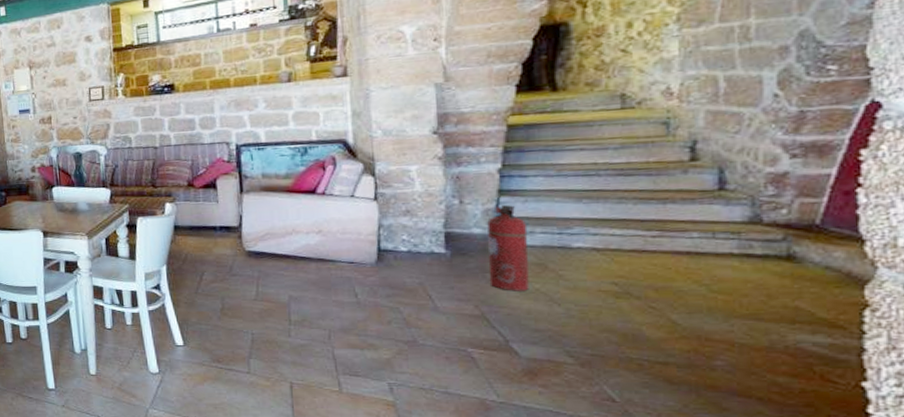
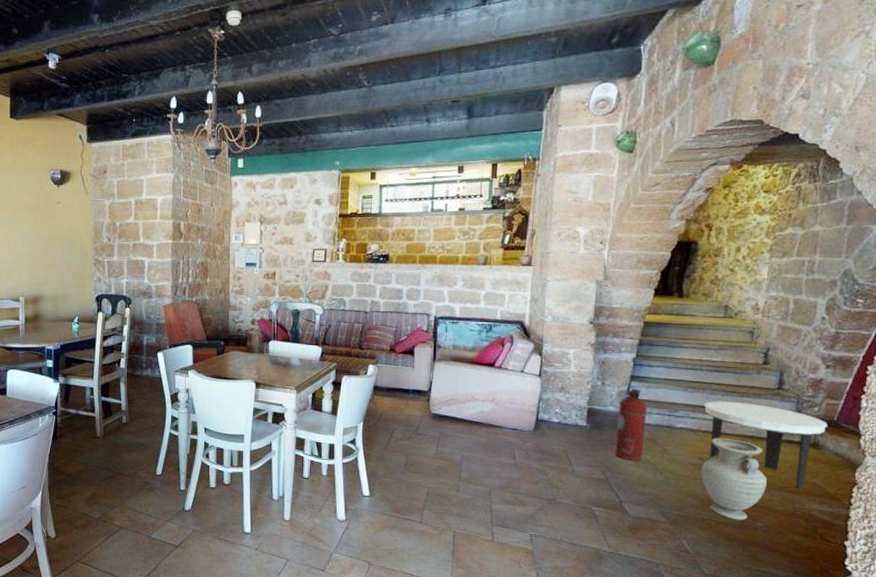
side table: none [608,210,806,315] -> present [703,401,827,489]
vase: none [617,256,721,359] -> present [701,437,767,520]

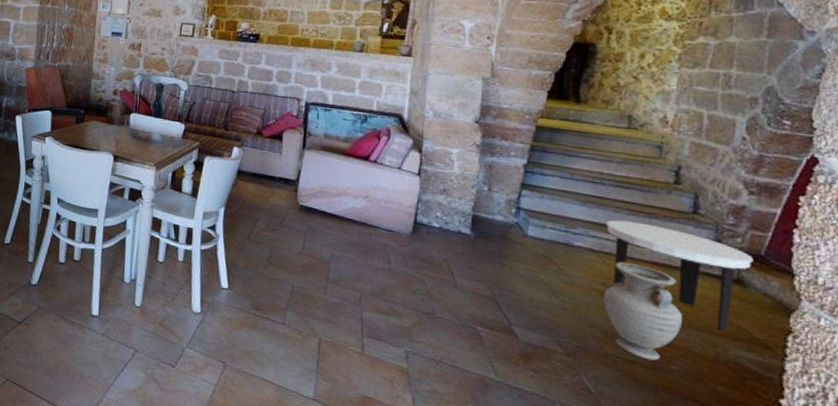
fire extinguisher: present [615,388,648,461] -> none [503,197,541,280]

